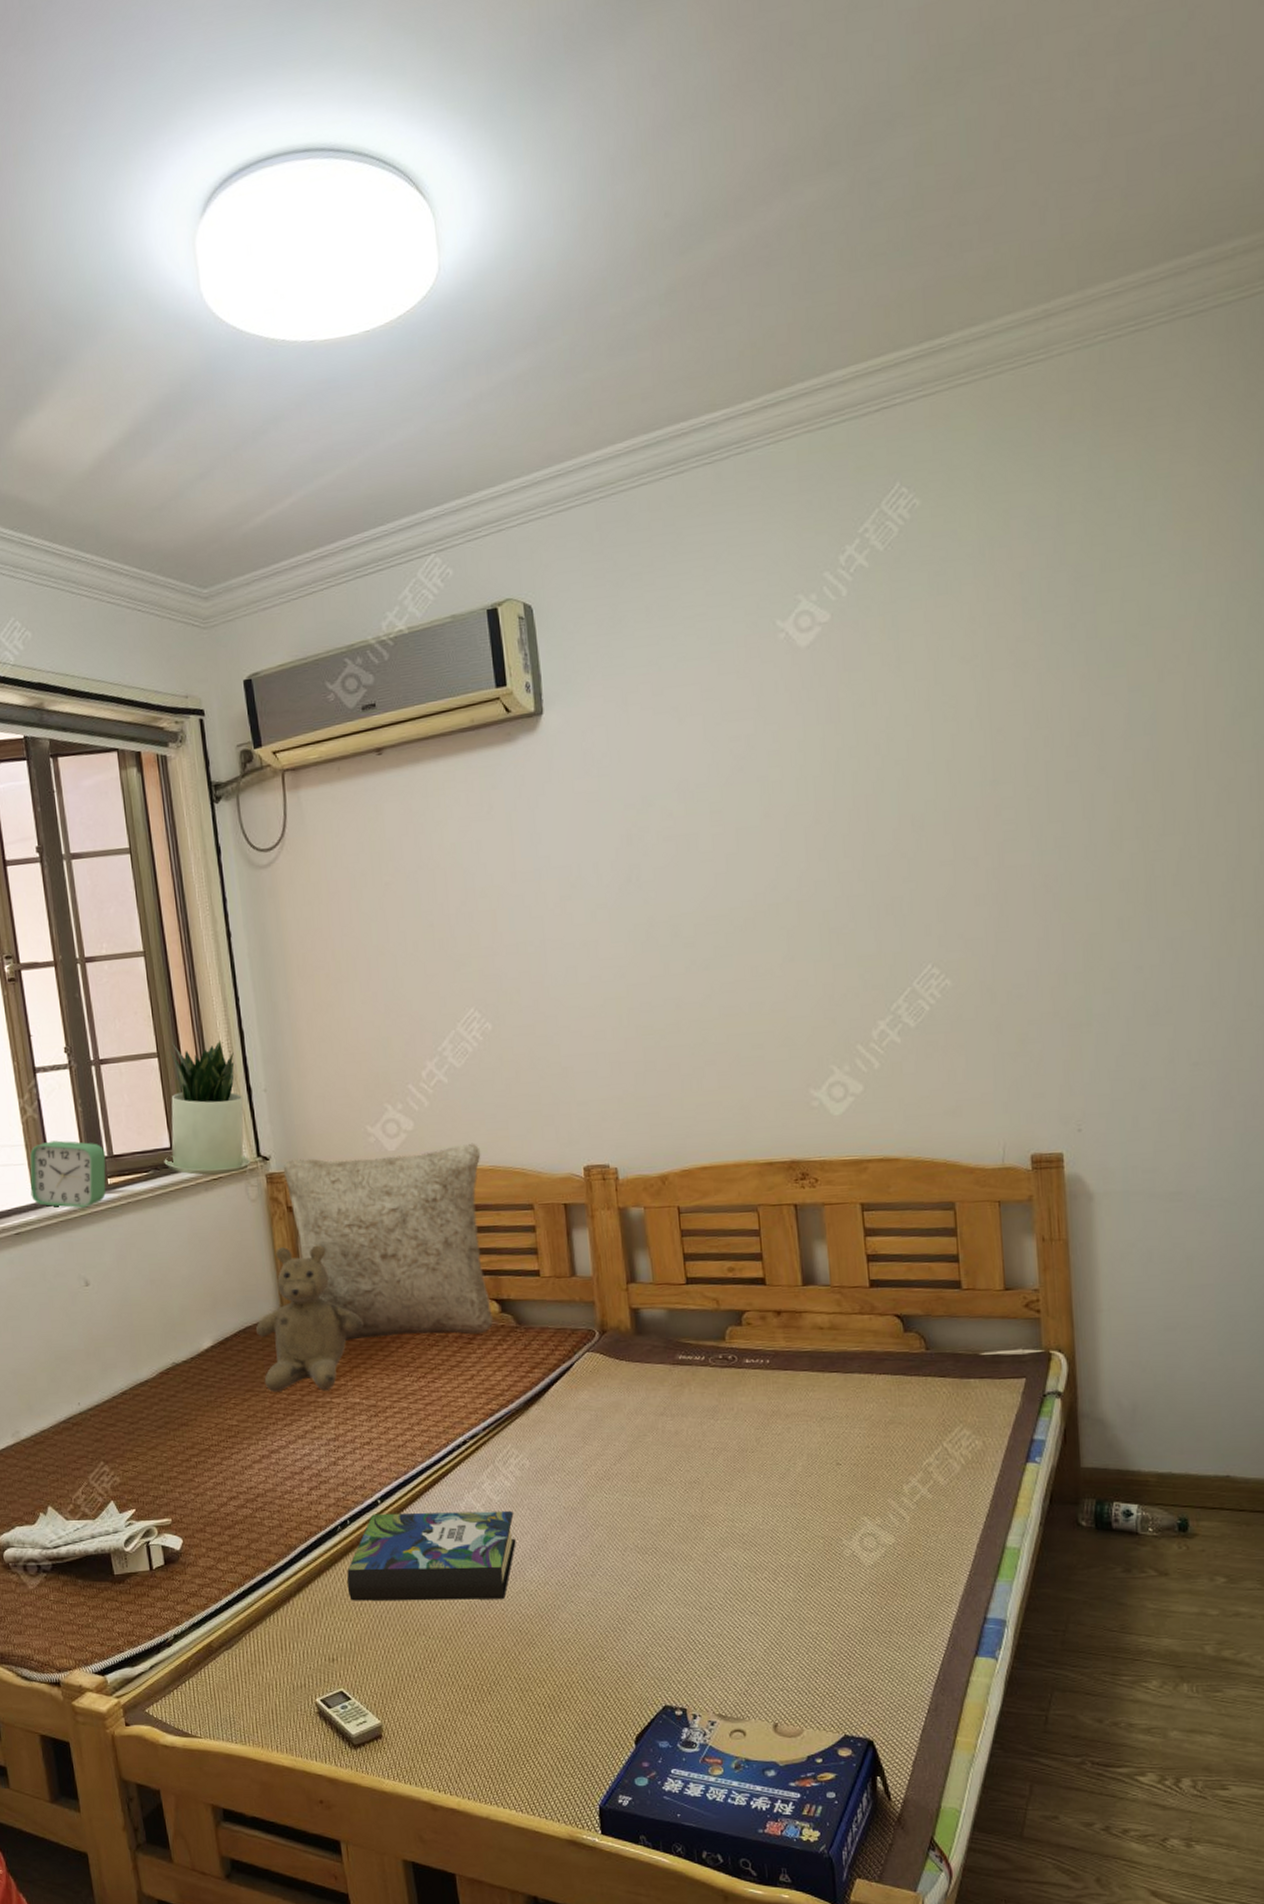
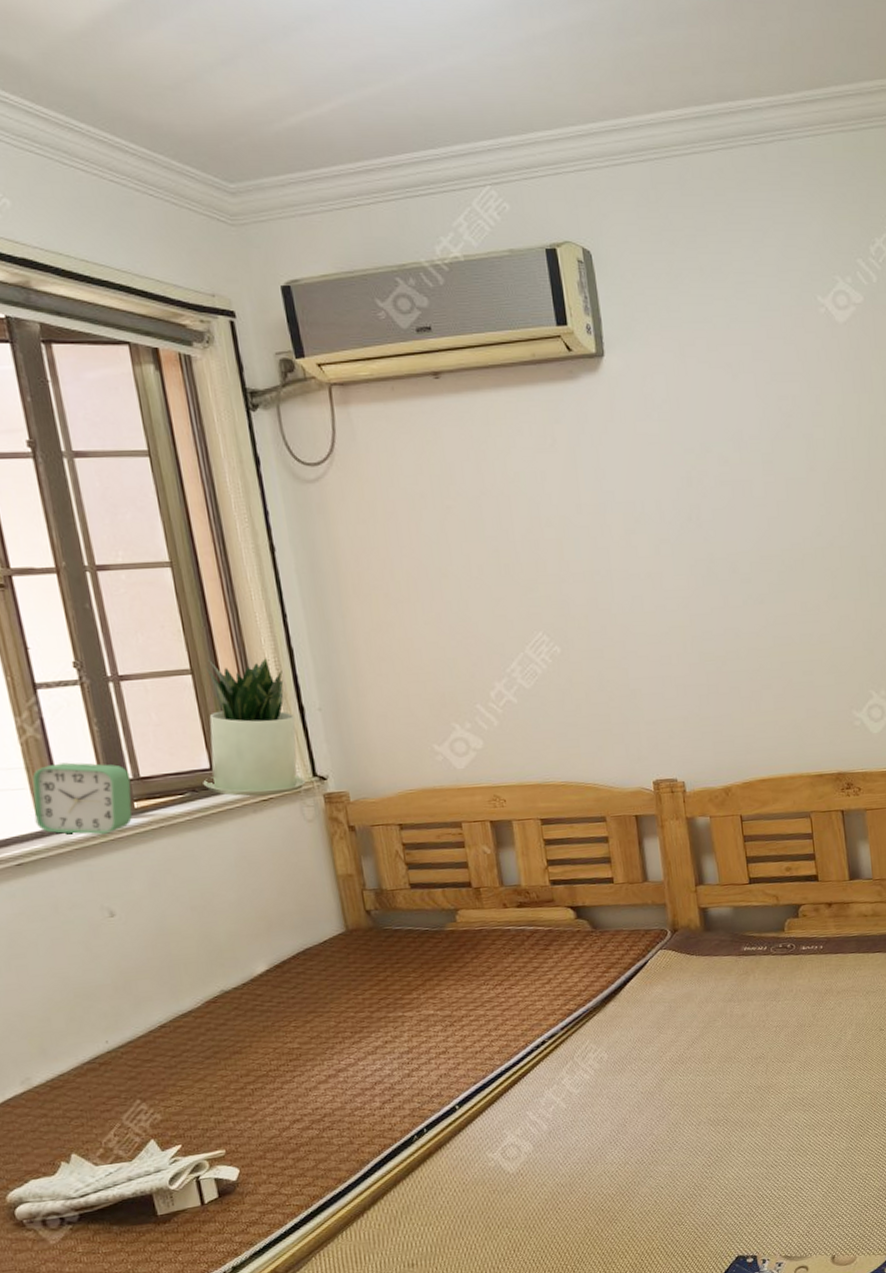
teddy bear: present [255,1245,363,1393] -> none [316,863,436,1012]
pillow: present [283,1143,494,1342] -> none [342,760,569,956]
book: present [346,1510,516,1601] -> none [425,1101,597,1206]

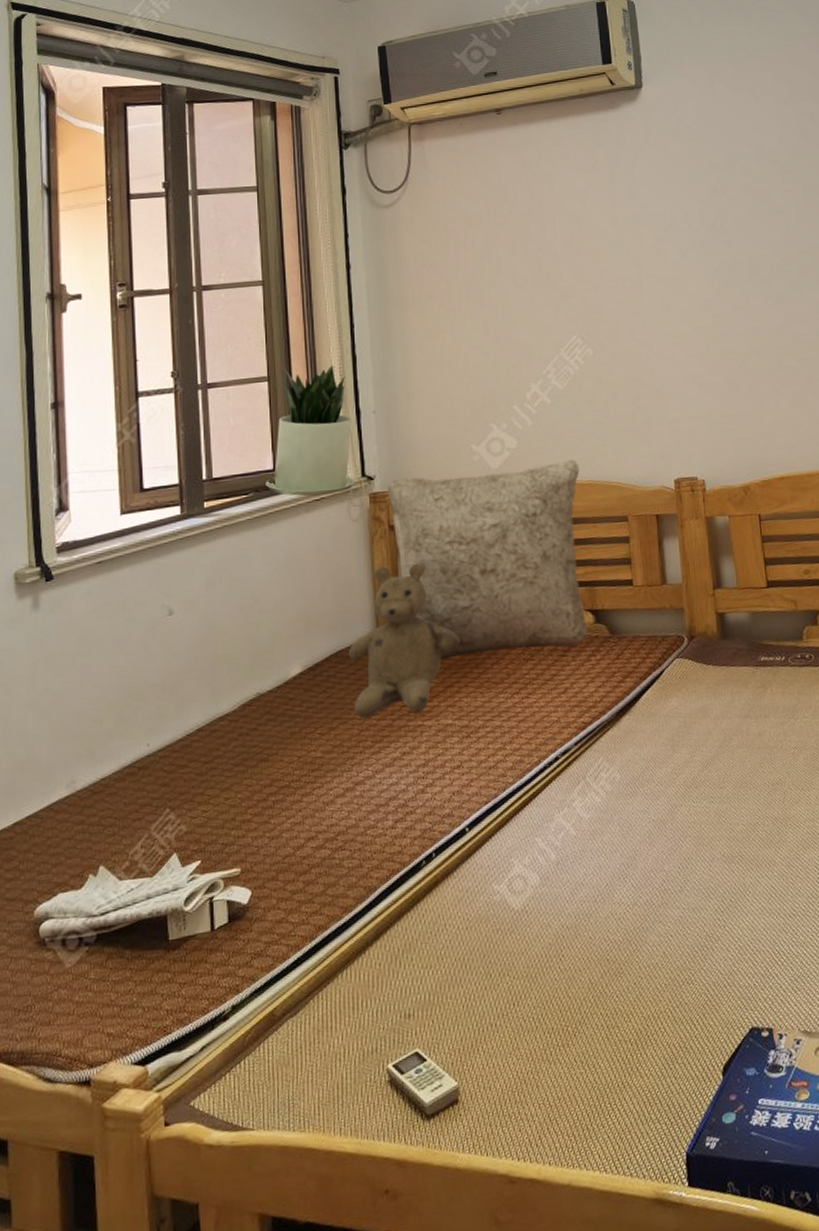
alarm clock: present [32,762,132,835] -> none [119,464,204,534]
teddy bear: none [316,863,436,1012] -> present [348,563,459,719]
pillow: none [342,760,569,956] -> present [387,459,588,661]

